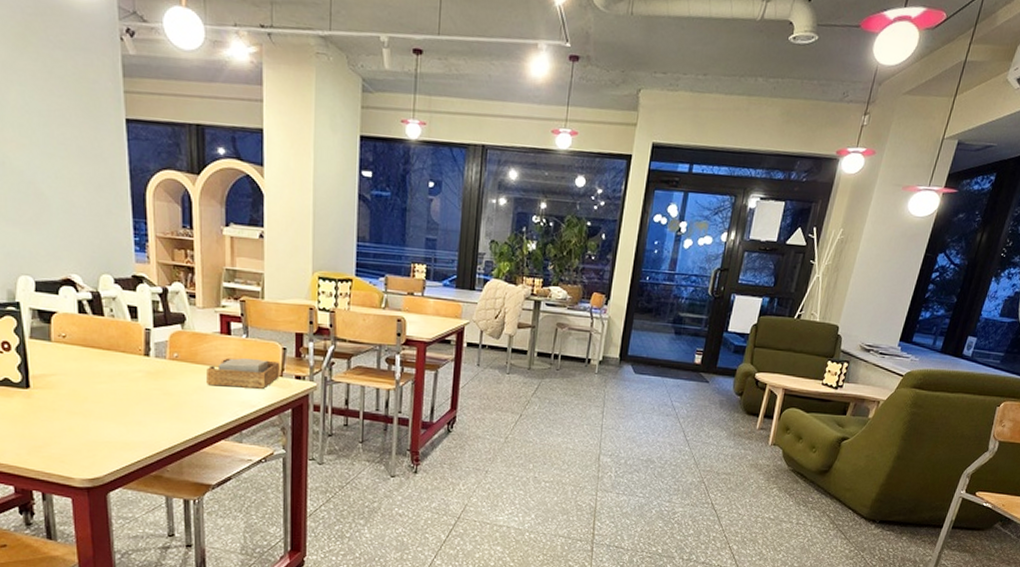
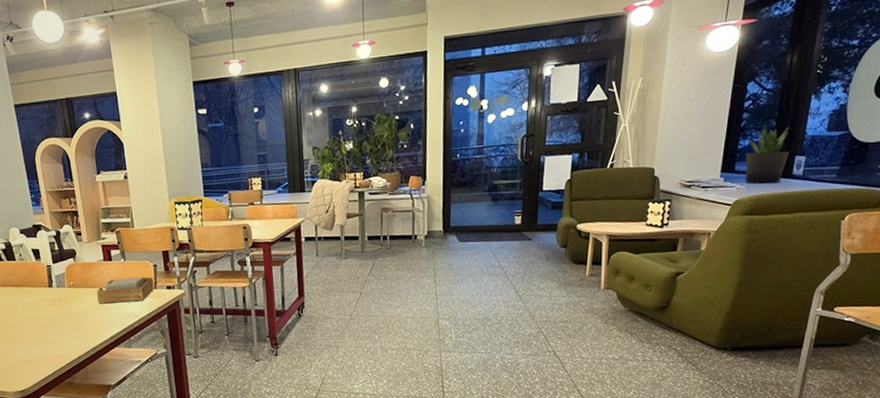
planter: none [919,299,967,361] -> present [744,125,790,184]

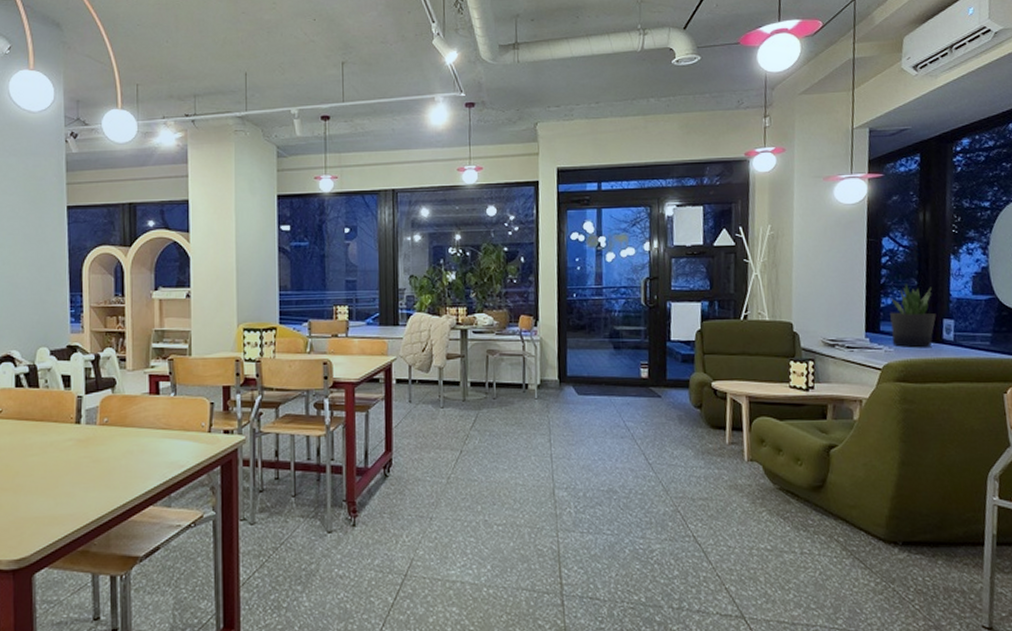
napkin holder: present [97,276,154,304] -> none [135,416,208,449]

